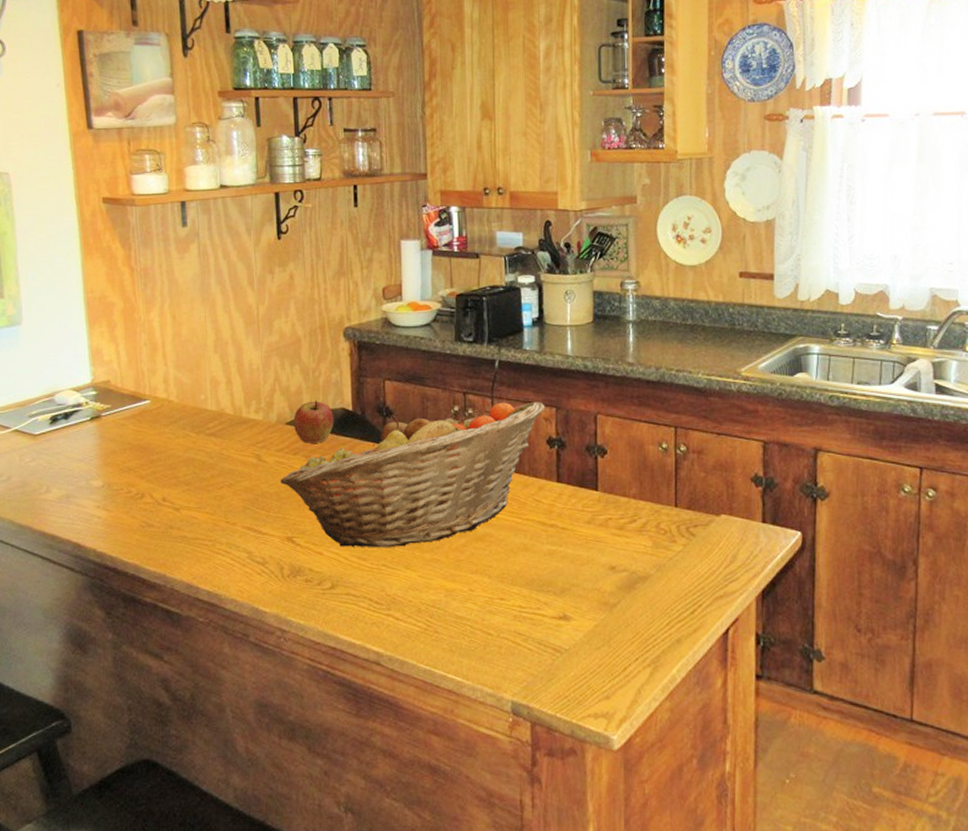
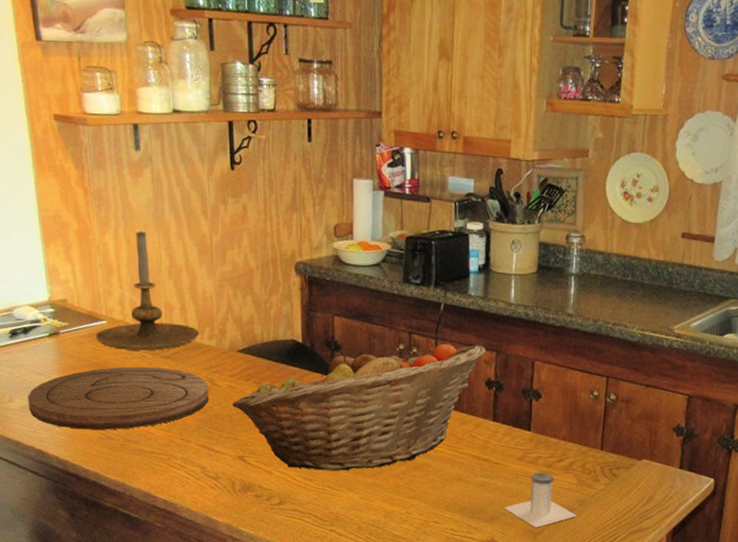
cutting board: none [66,446,255,518] -> present [28,366,209,430]
candle holder: none [138,305,246,430] -> present [95,230,200,351]
apple: present [293,401,334,444] -> none [245,331,285,372]
salt shaker: none [575,535,655,598] -> present [504,472,577,527]

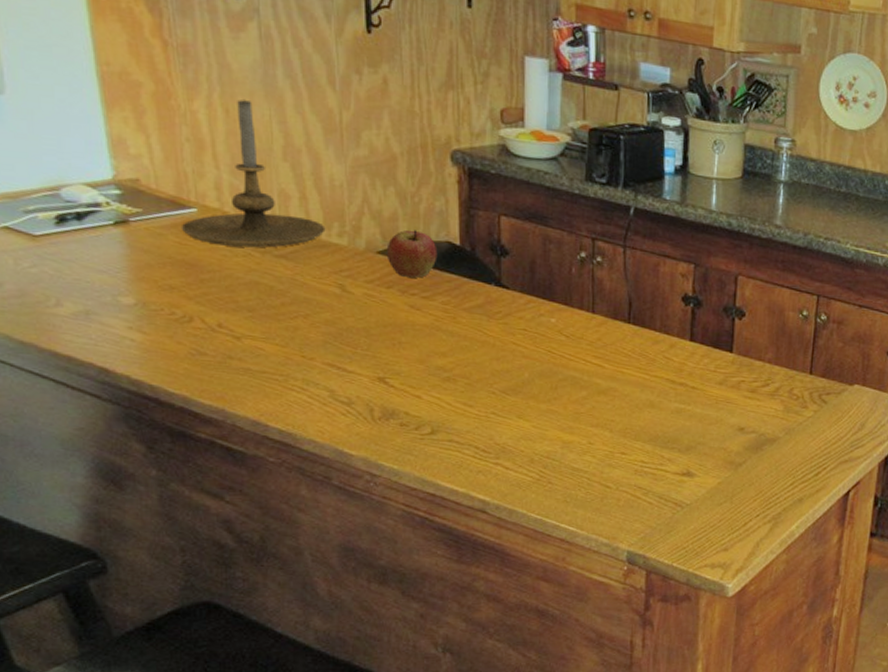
cutting board: present [28,366,209,430] -> none [84,266,339,344]
fruit basket: present [233,343,486,471] -> none [370,252,683,396]
apple: none [245,331,285,372] -> present [386,229,438,279]
salt shaker: present [504,472,577,527] -> none [701,397,783,458]

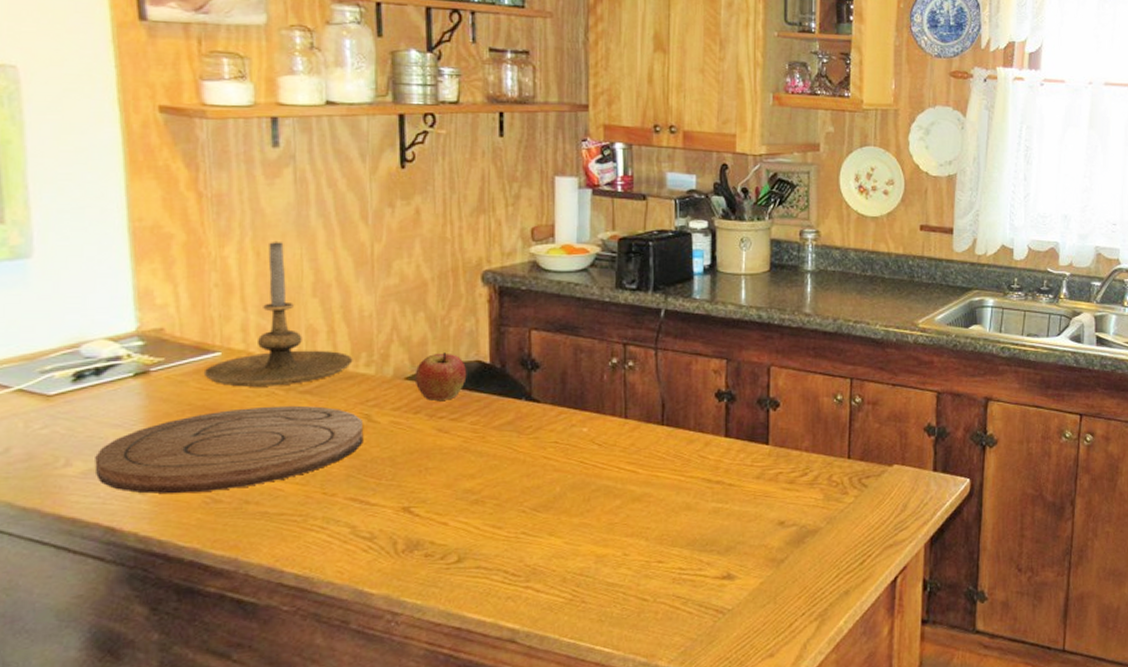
cutting board: none [84,266,339,344] -> present [95,405,364,494]

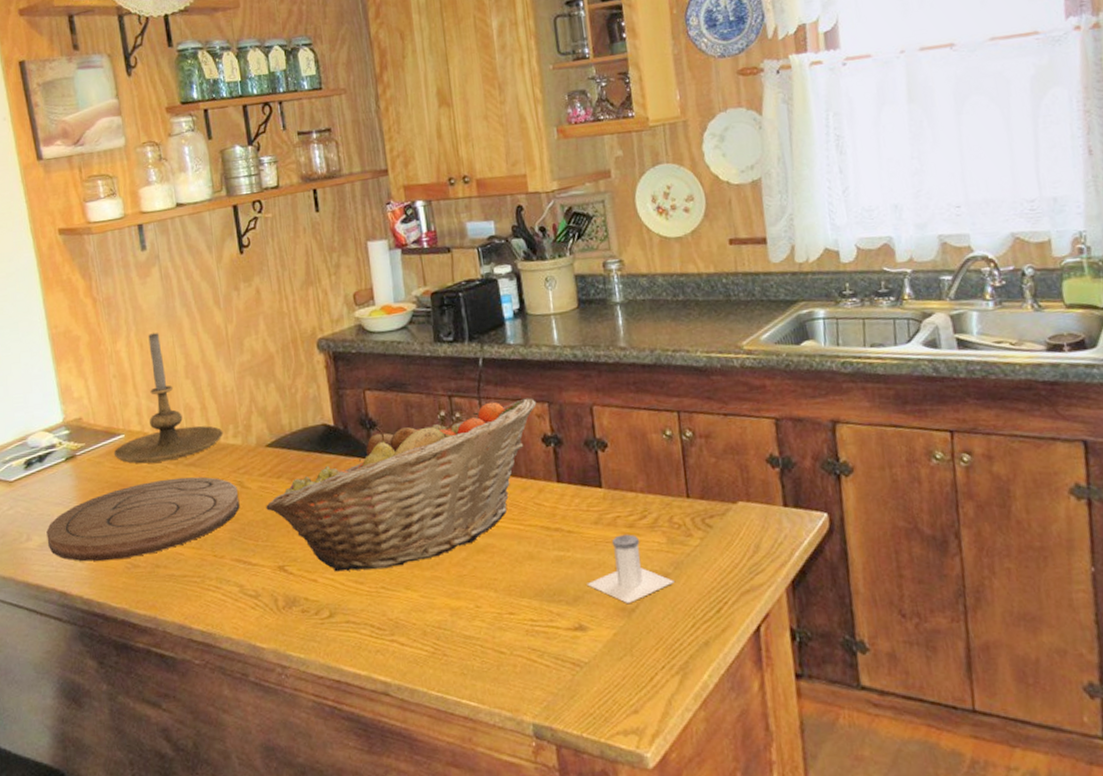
fruit basket: none [396,353,715,516] -> present [266,398,537,572]
apple: present [414,352,467,402] -> none [273,419,317,466]
salt shaker: none [741,489,825,554] -> present [587,534,674,603]

